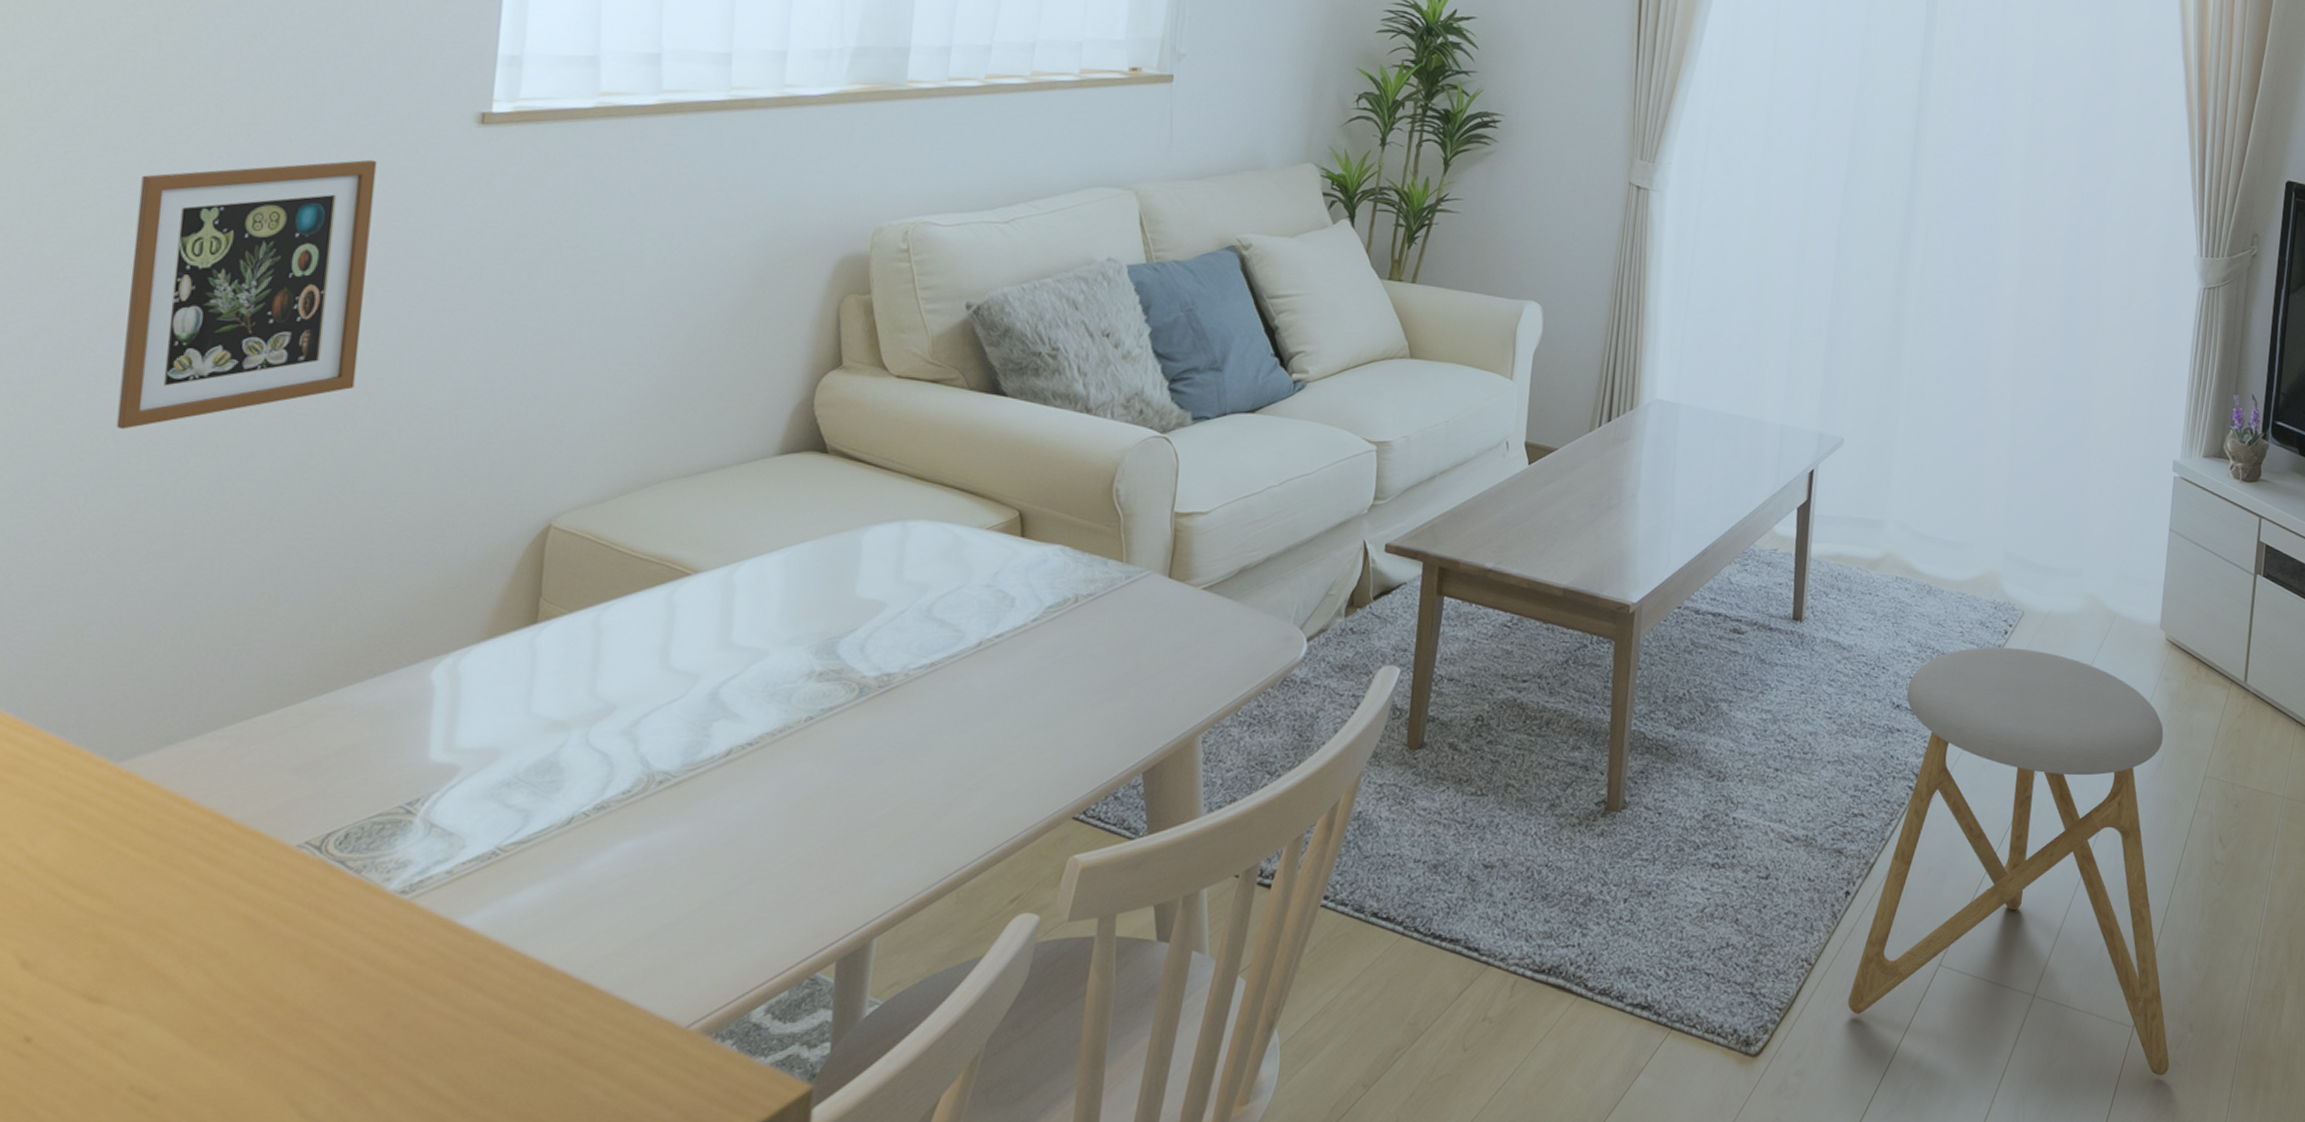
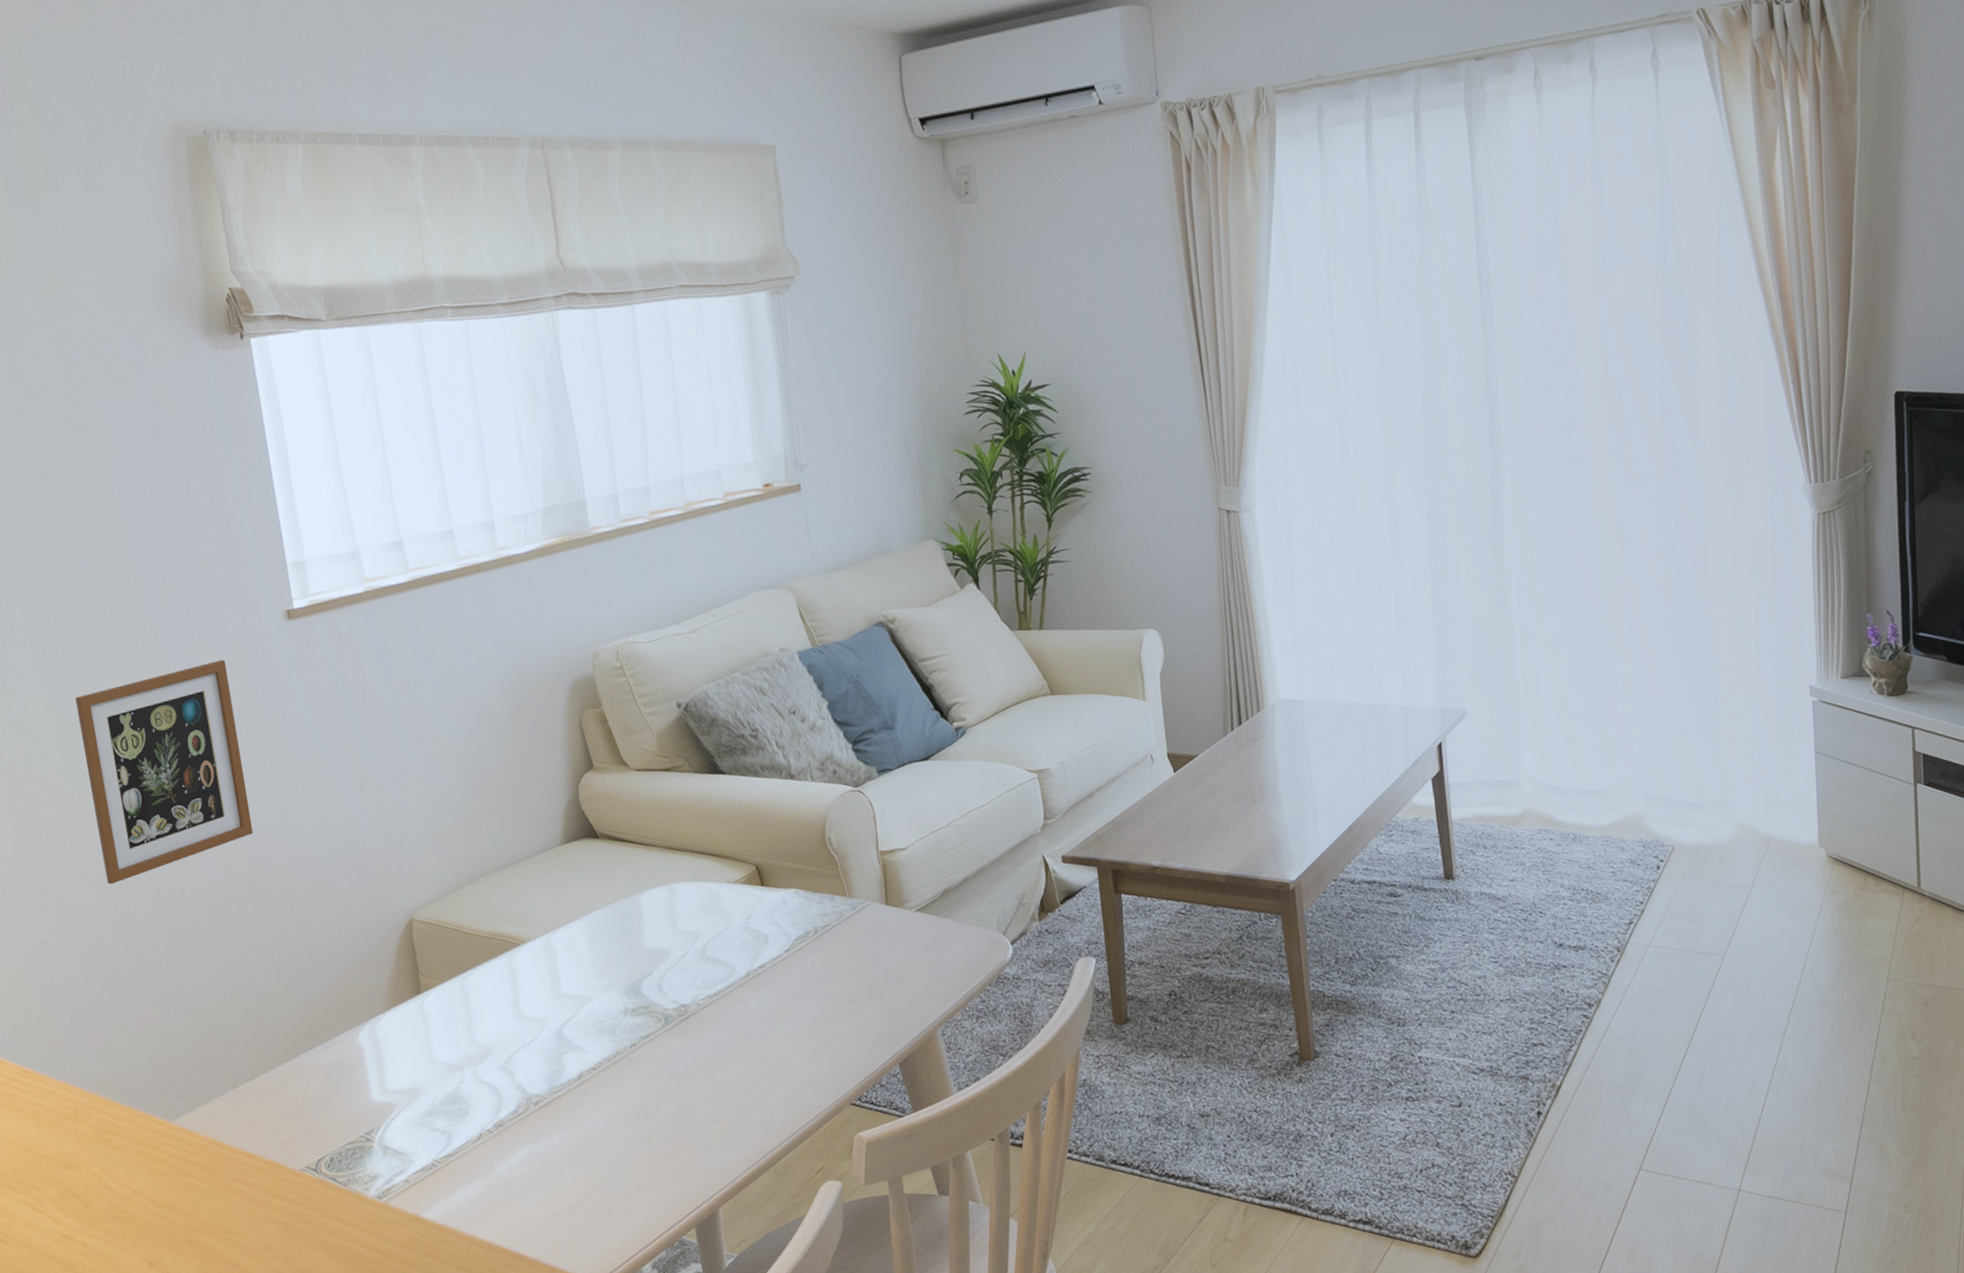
stool: present [1848,647,2170,1076] -> none [1556,880,1889,1254]

